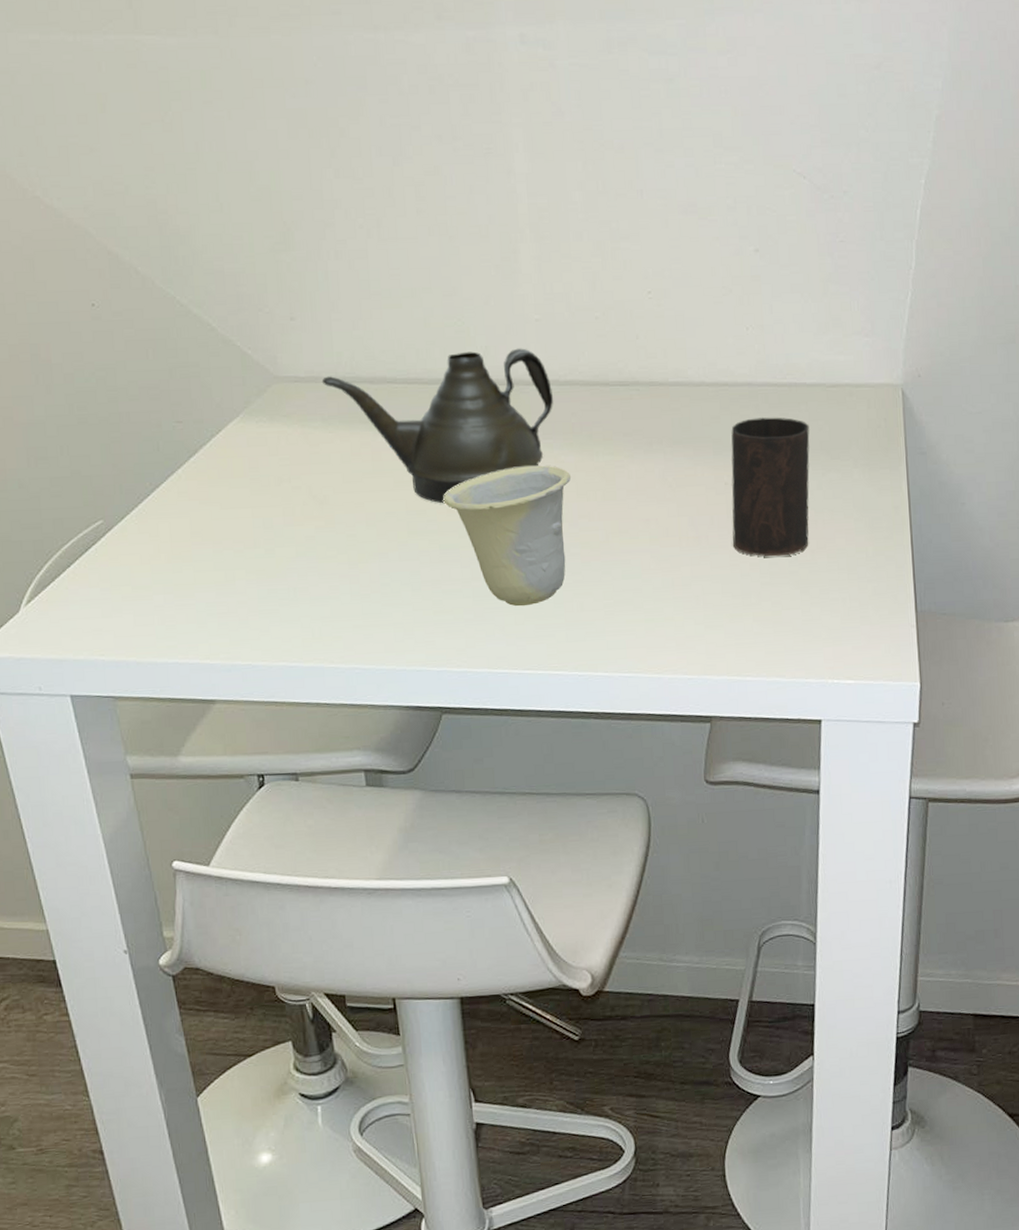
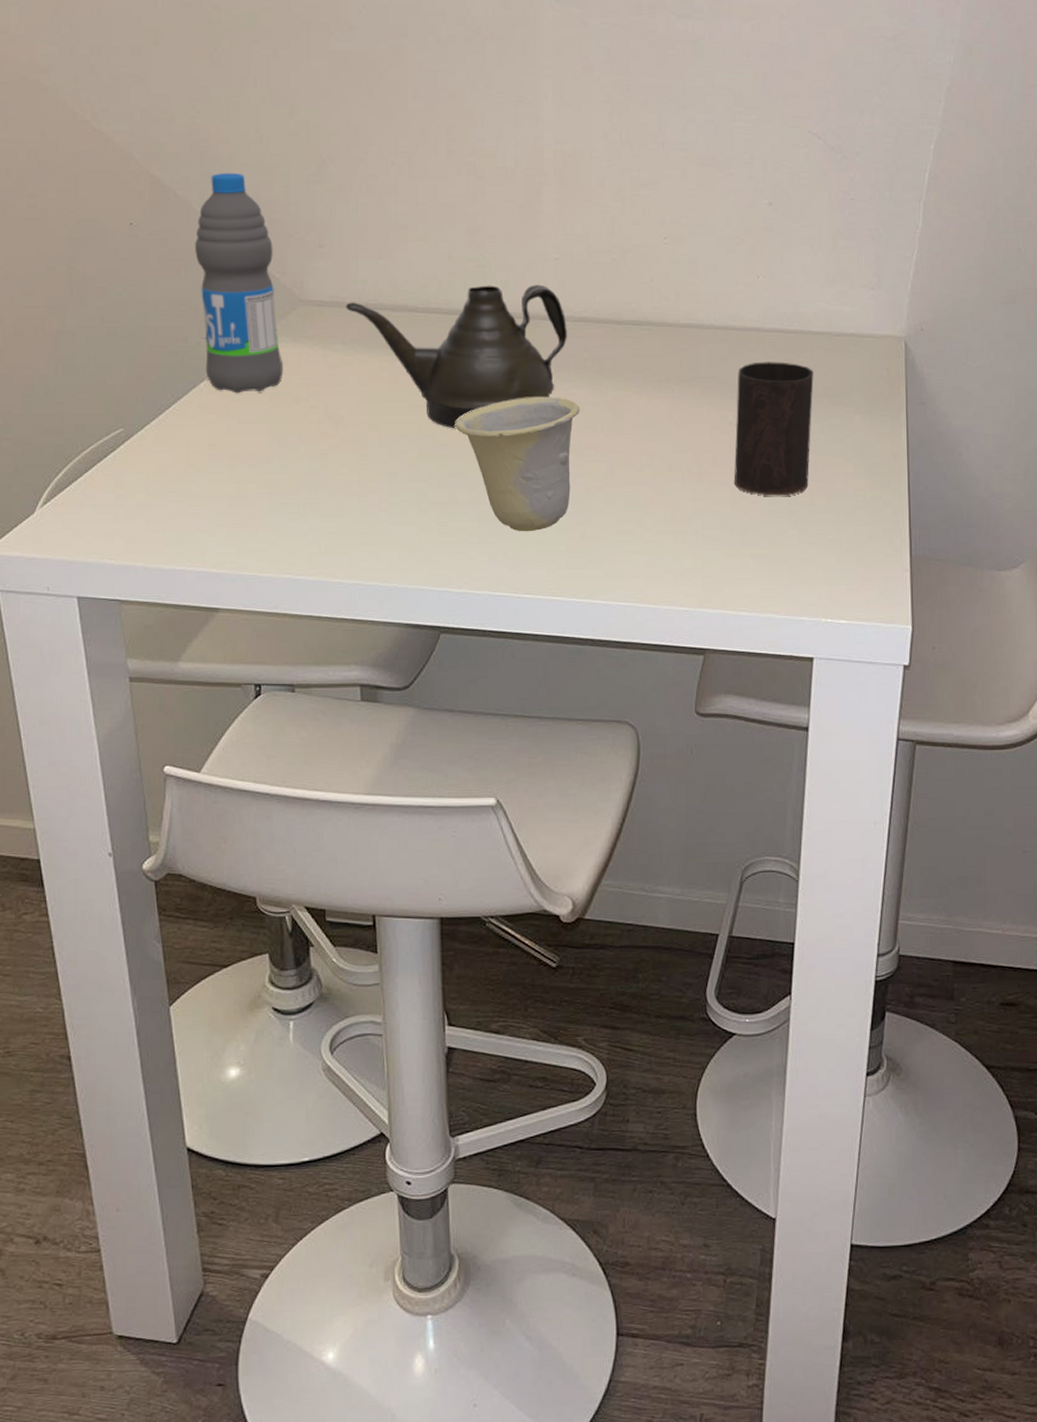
water bottle: none [161,245,263,478] -> present [195,172,284,394]

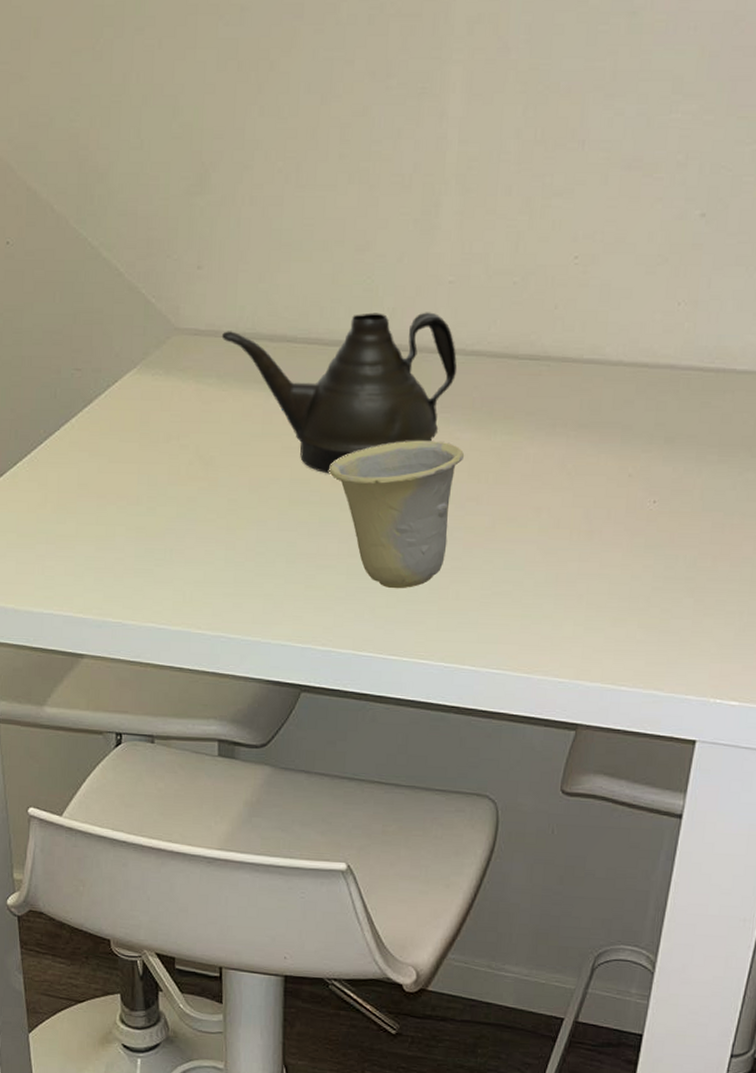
water bottle: present [195,172,284,394] -> none [71,183,156,430]
cup: present [734,362,814,496] -> none [628,405,732,560]

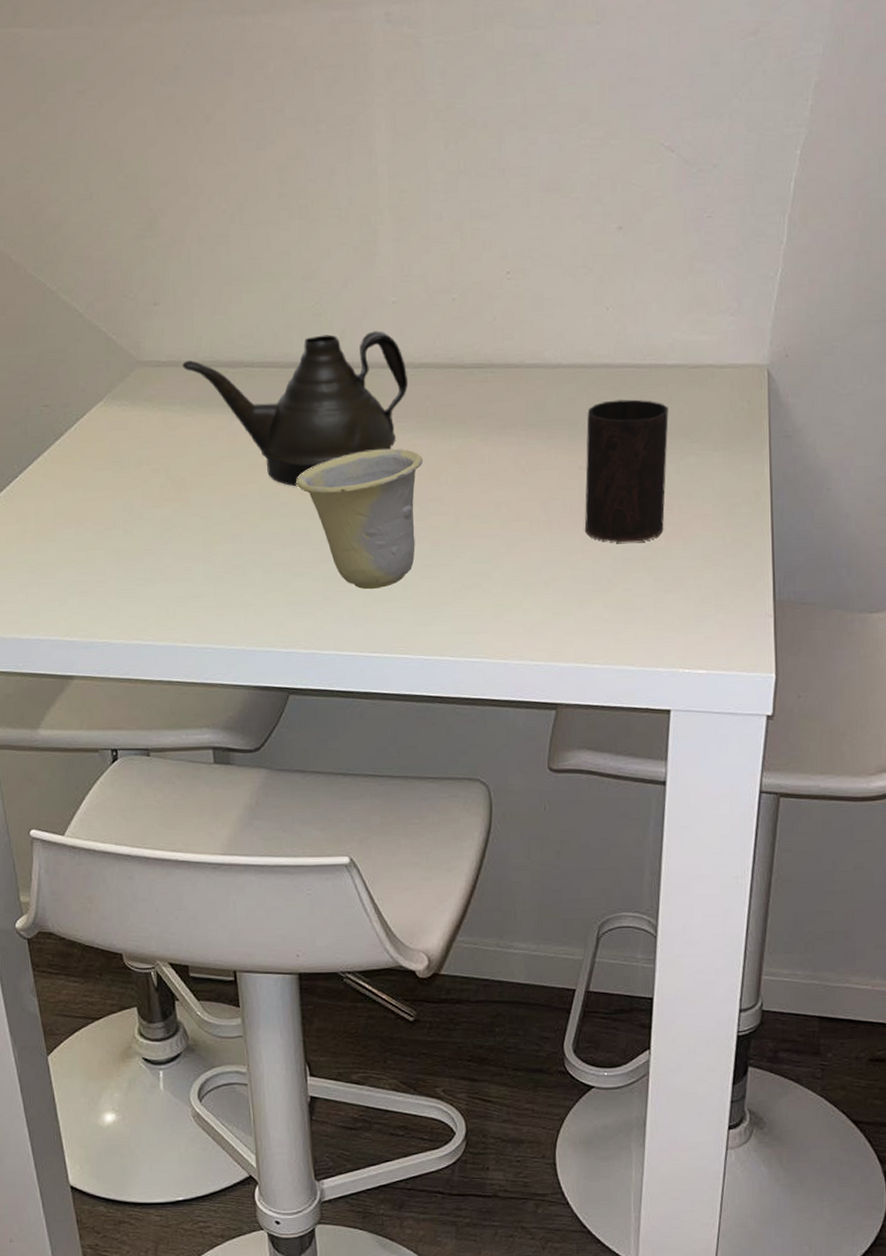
cup: none [628,405,732,560] -> present [585,399,669,543]

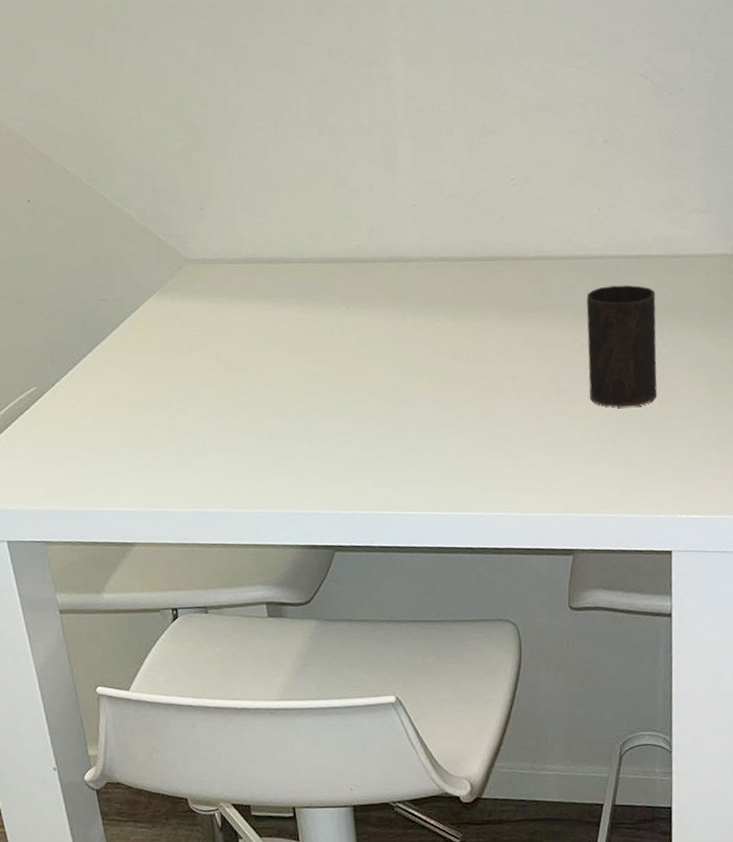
teapot: present [182,331,409,487] -> none [227,230,430,367]
cup: present [296,448,424,590] -> none [334,331,447,456]

